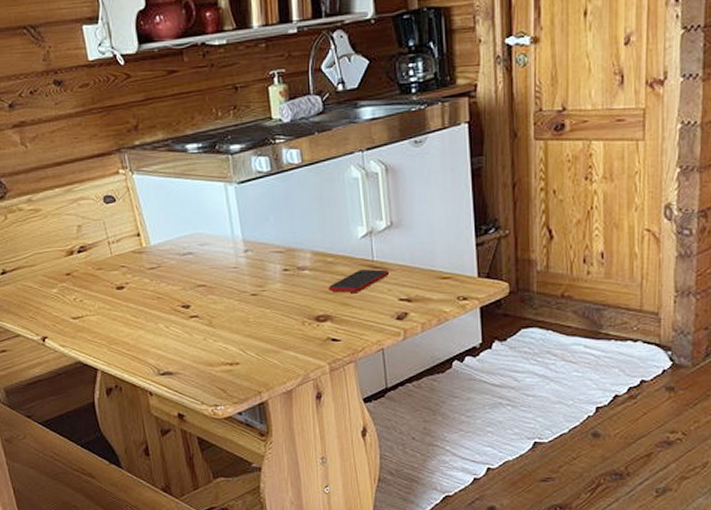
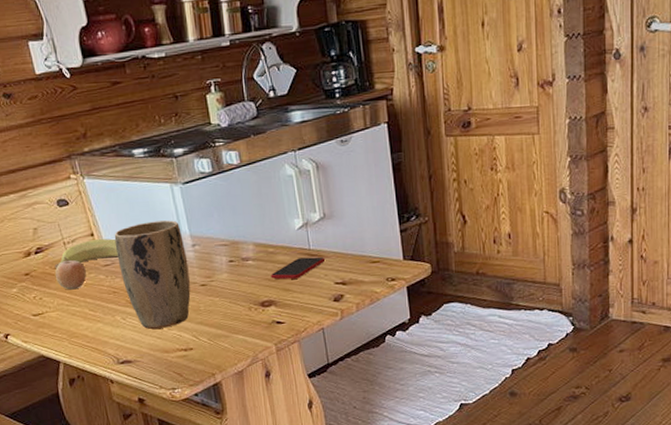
fruit: none [97,256,130,293] -> present [55,256,87,290]
banana: none [98,240,165,270] -> present [55,238,119,269]
plant pot: none [161,222,240,339] -> present [114,220,191,329]

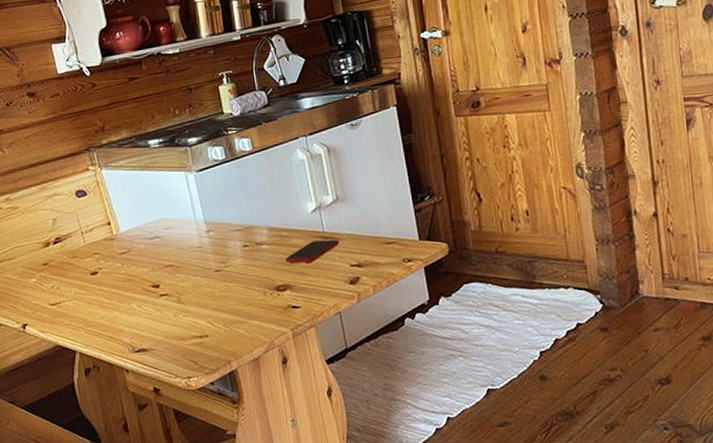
banana: present [55,238,119,269] -> none [72,227,134,259]
fruit: present [55,256,87,290] -> none [72,245,103,279]
plant pot: present [114,220,191,329] -> none [130,207,206,316]

